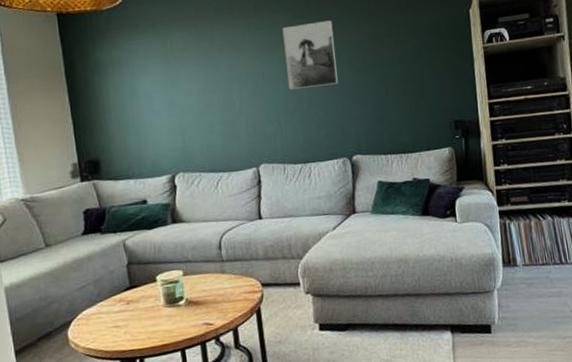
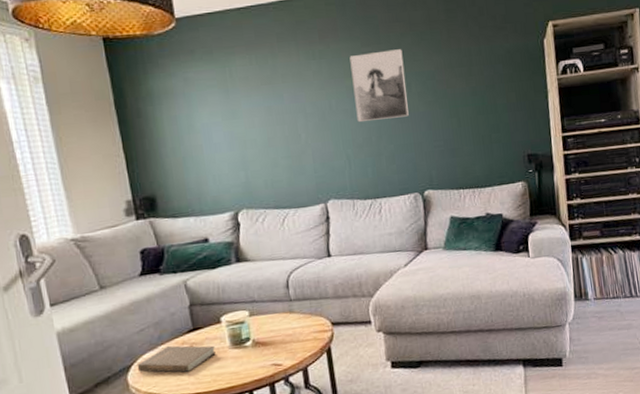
book: none [77,302,151,329] -> present [137,345,216,373]

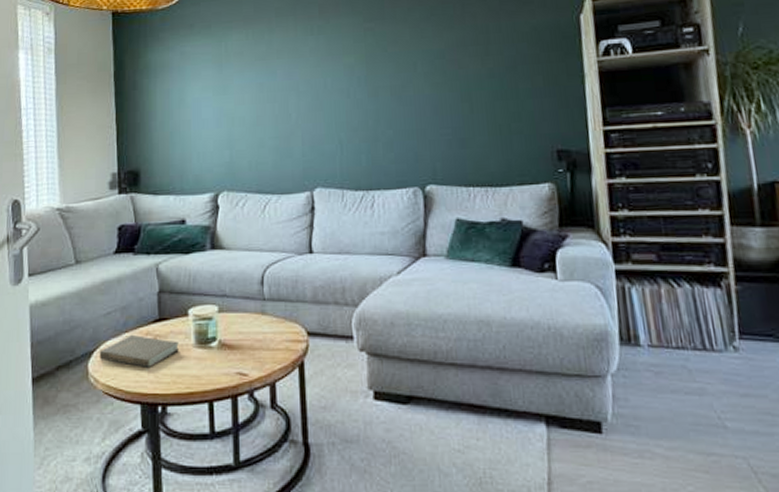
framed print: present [349,49,409,122] -> none [350,25,412,103]

